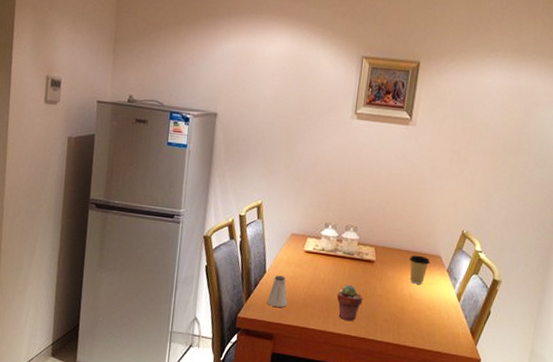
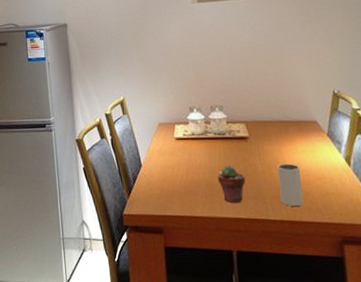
saltshaker: present [267,275,288,307] -> none [148,166,169,199]
mug: none [390,291,416,331] -> present [277,163,304,206]
coffee cup: present [409,255,430,285] -> none [284,124,307,154]

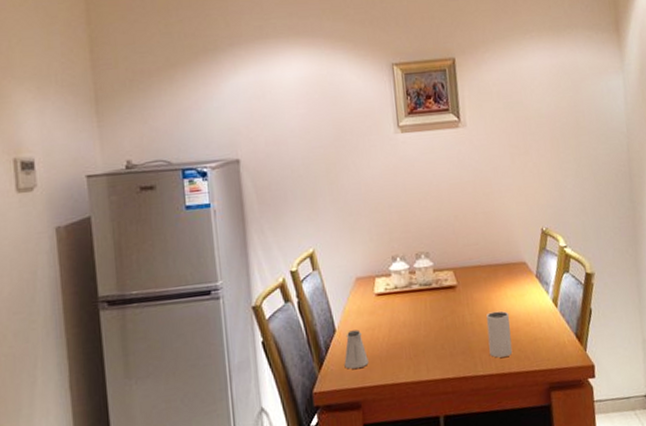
saltshaker: none [148,166,169,199] -> present [344,329,369,369]
potted succulent: present [217,165,246,204] -> none [422,319,454,363]

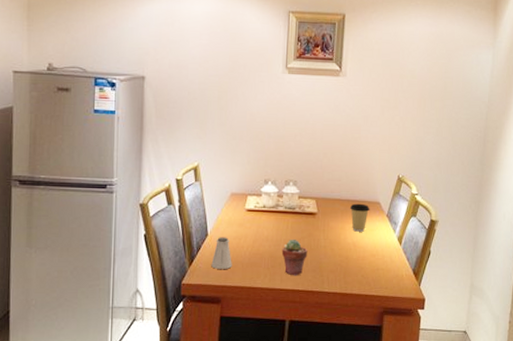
potted succulent: none [422,319,454,363] -> present [281,239,308,276]
mug: present [486,310,513,358] -> none [337,240,359,279]
coffee cup: none [493,266,516,300] -> present [350,203,370,232]

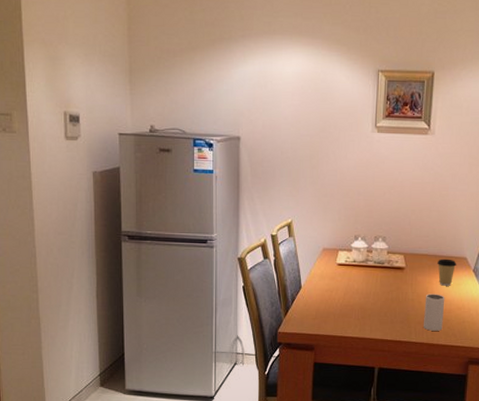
saltshaker: present [211,237,232,269] -> none [305,289,325,319]
potted succulent: present [281,239,308,276] -> none [371,292,396,327]
mug: none [337,240,359,279] -> present [424,294,445,331]

